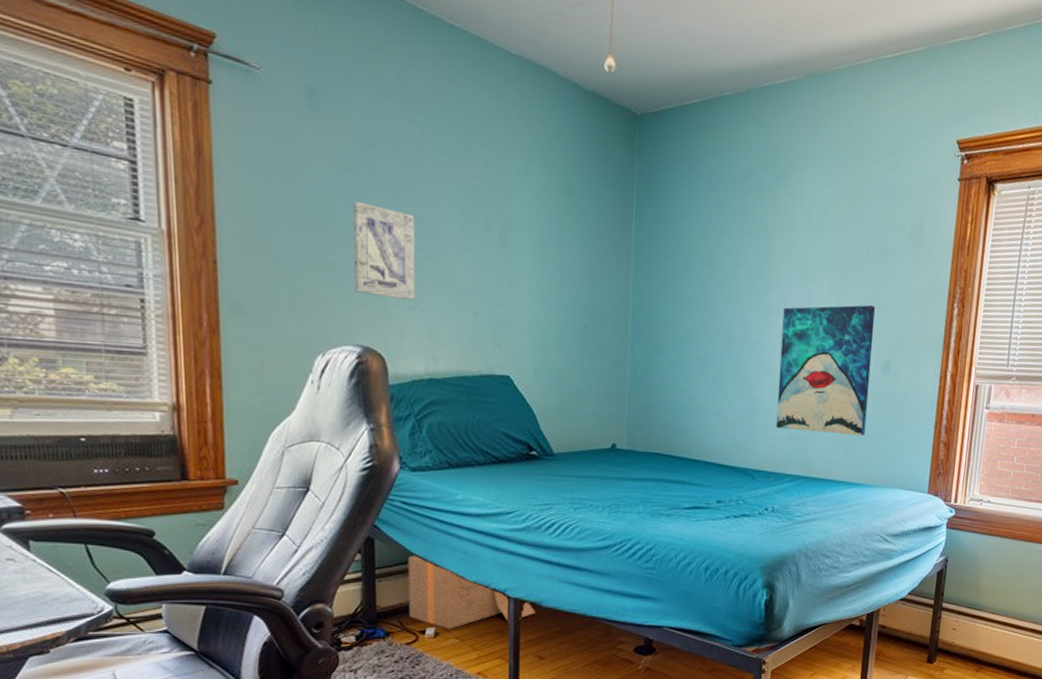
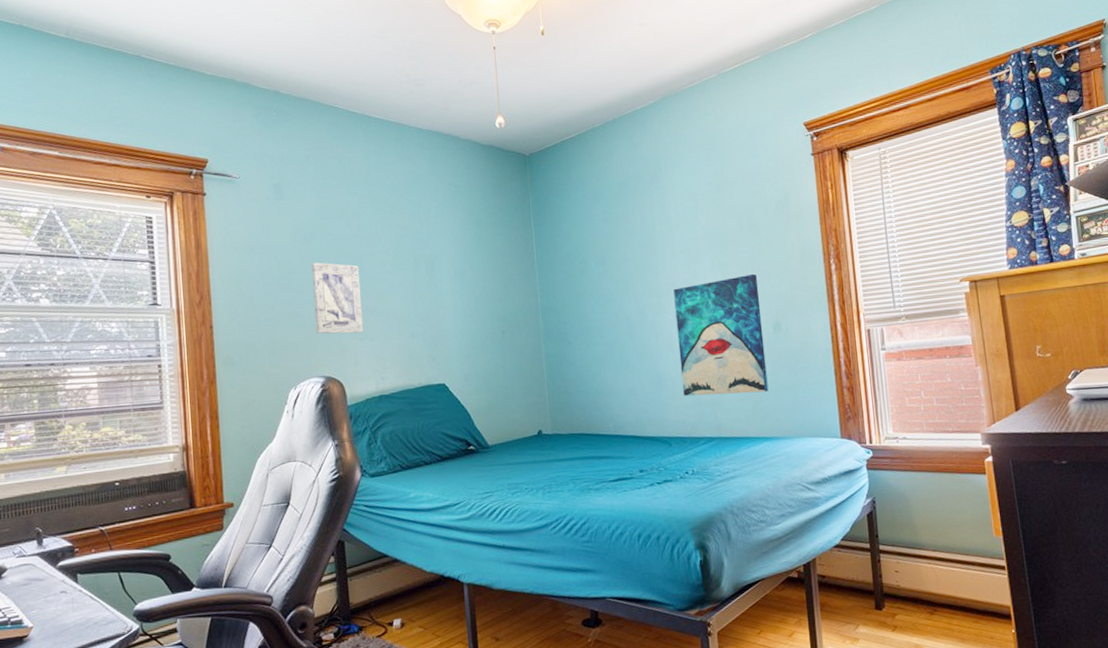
cardboard box: present [408,554,535,629] -> none [373,551,487,619]

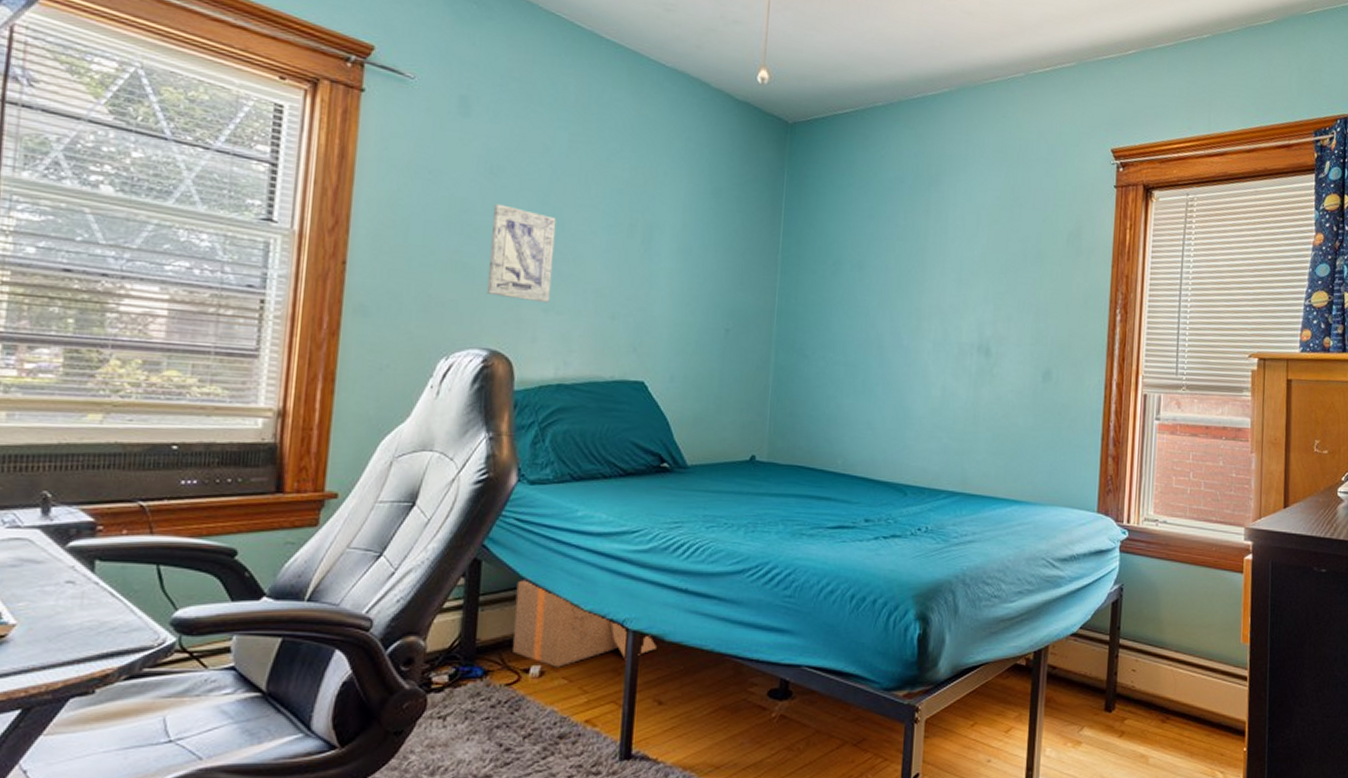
cardboard box: none [373,551,487,619] -> present [513,579,656,668]
wall art: present [673,273,769,396] -> none [929,310,1034,448]

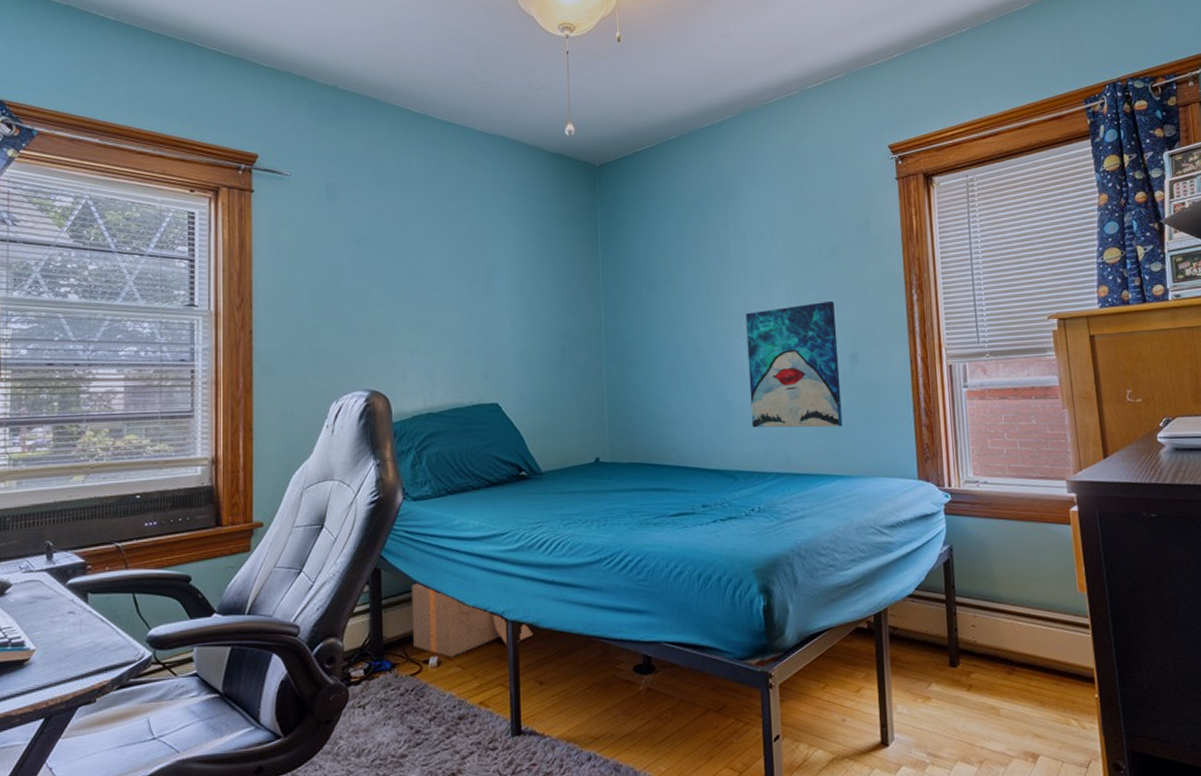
wall art: present [486,204,557,304] -> none [361,268,414,346]
wall art: none [929,310,1034,448] -> present [746,300,843,428]

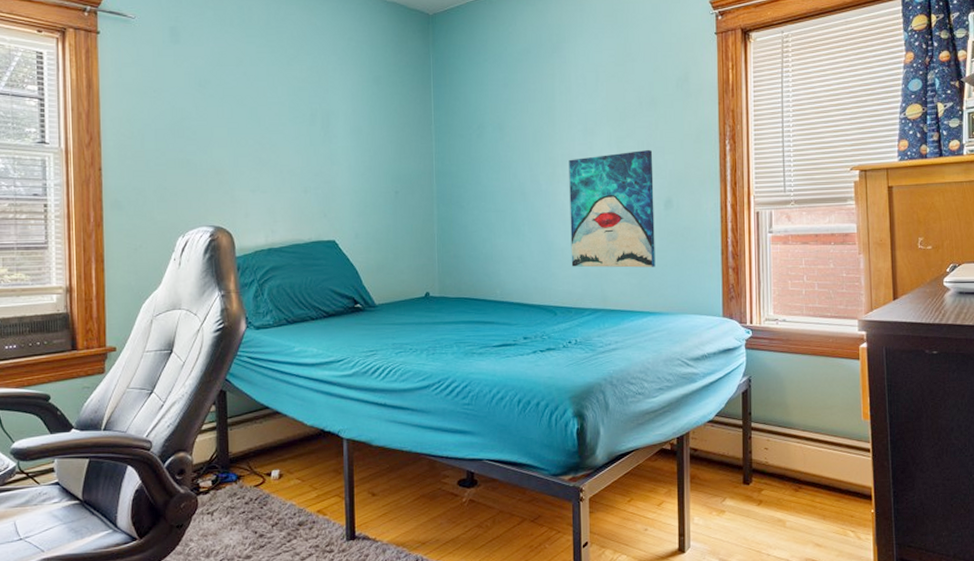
cardboard box: present [411,582,533,658] -> none [254,403,366,471]

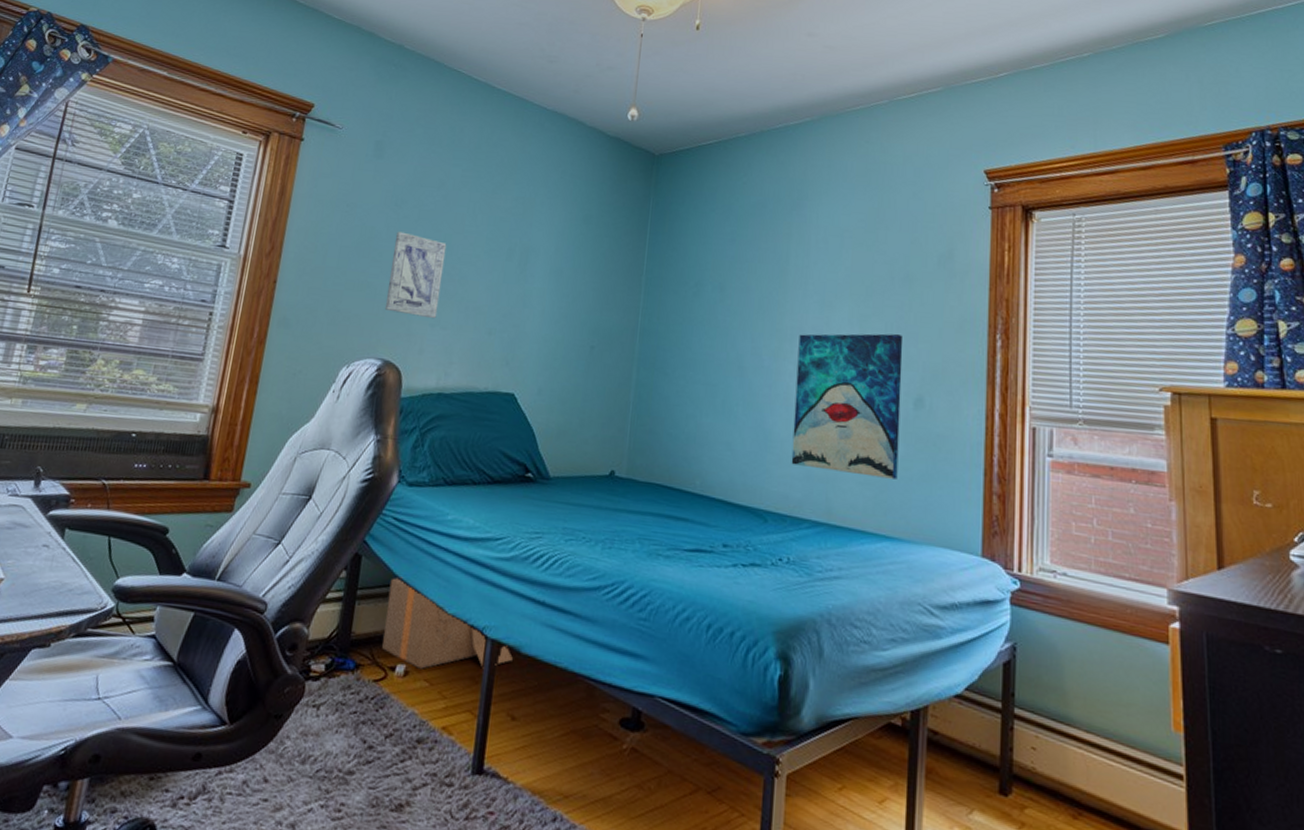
wall art: none [205,110,256,185] -> present [384,231,447,319]
cardboard box: none [254,403,366,471] -> present [382,577,513,669]

